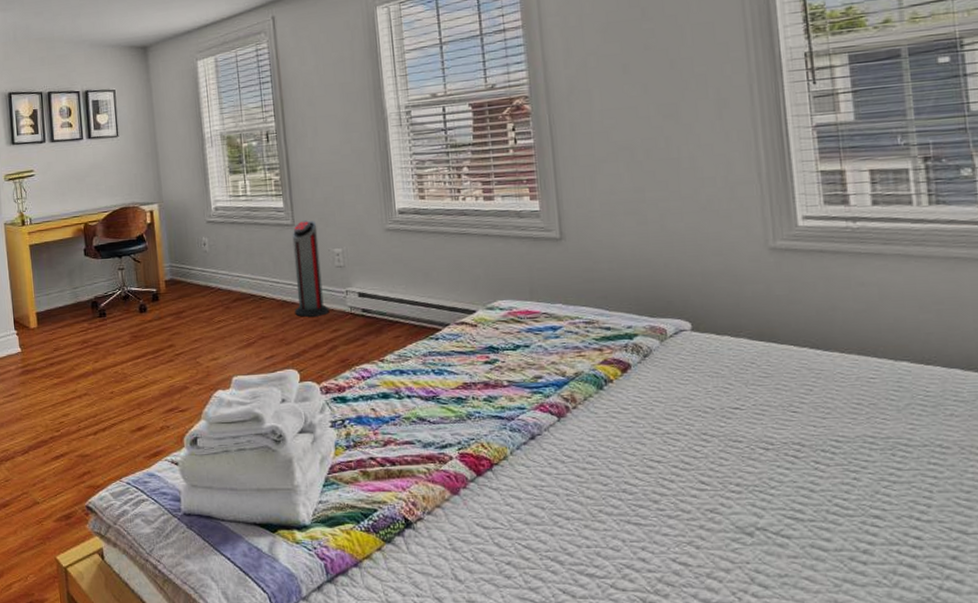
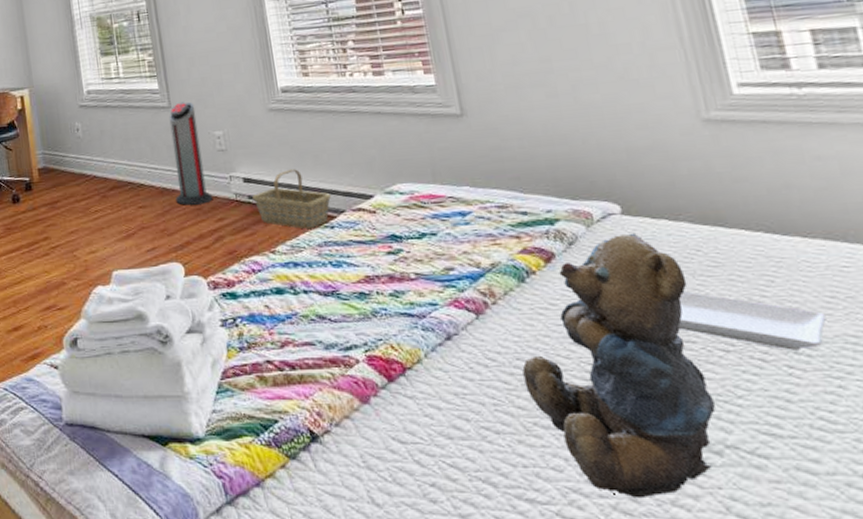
basket: none [366,285,438,341] -> present [252,169,332,230]
teddy bear: none [594,347,752,572] -> present [522,233,716,499]
tray: none [728,398,851,449] -> present [677,291,827,350]

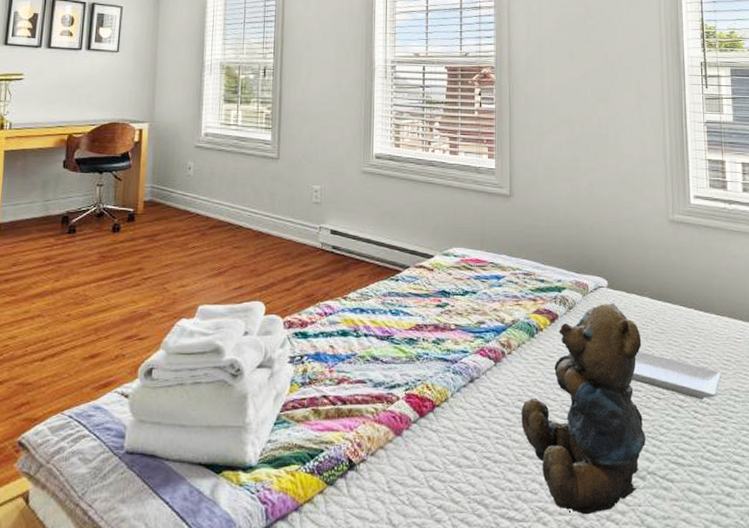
air purifier: present [169,102,213,205] -> none [269,155,302,250]
basket: present [252,169,332,230] -> none [336,226,401,280]

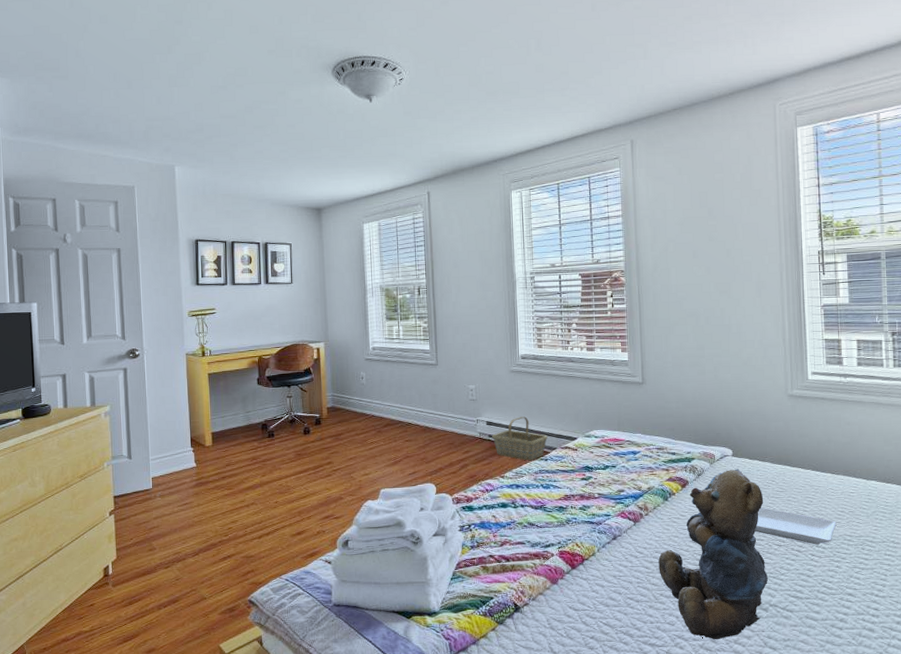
basket: none [336,226,401,280] -> present [492,416,548,461]

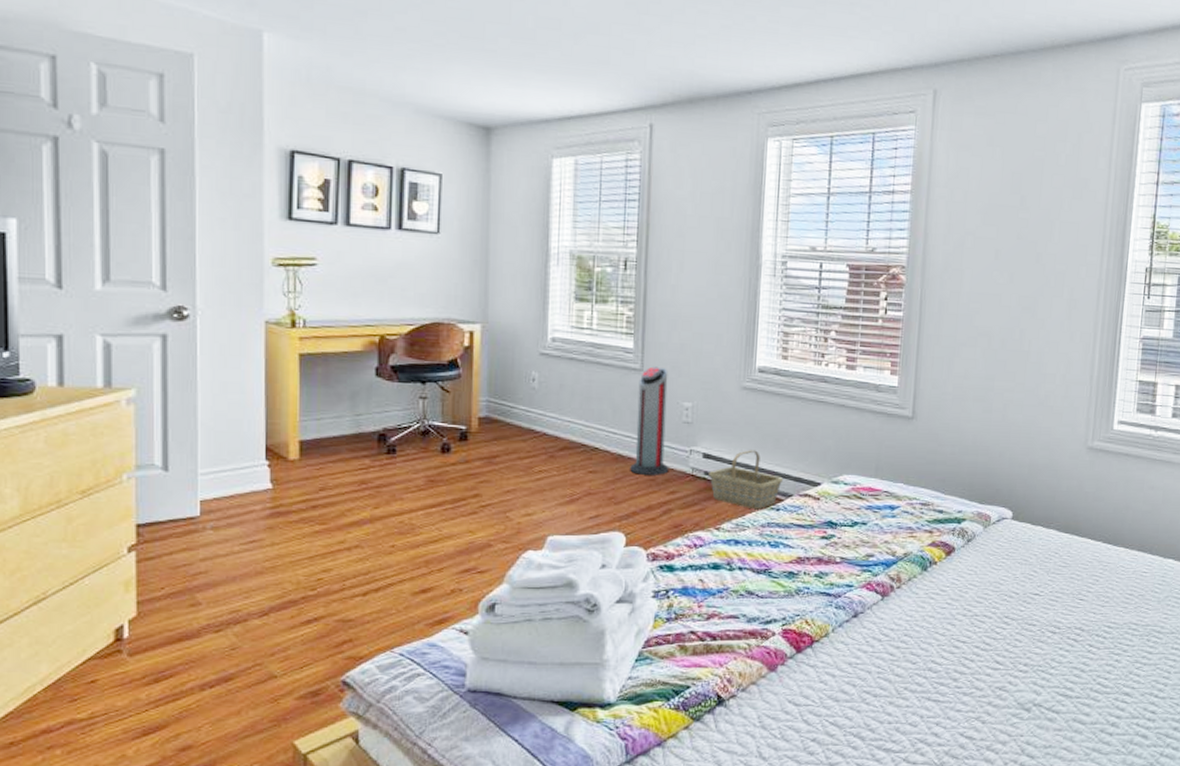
air purifier: none [435,361,463,440] -> present [630,366,669,475]
teddy bear: present [658,469,768,640] -> none [906,535,1043,746]
tray: present [754,507,837,545] -> none [1027,585,1123,633]

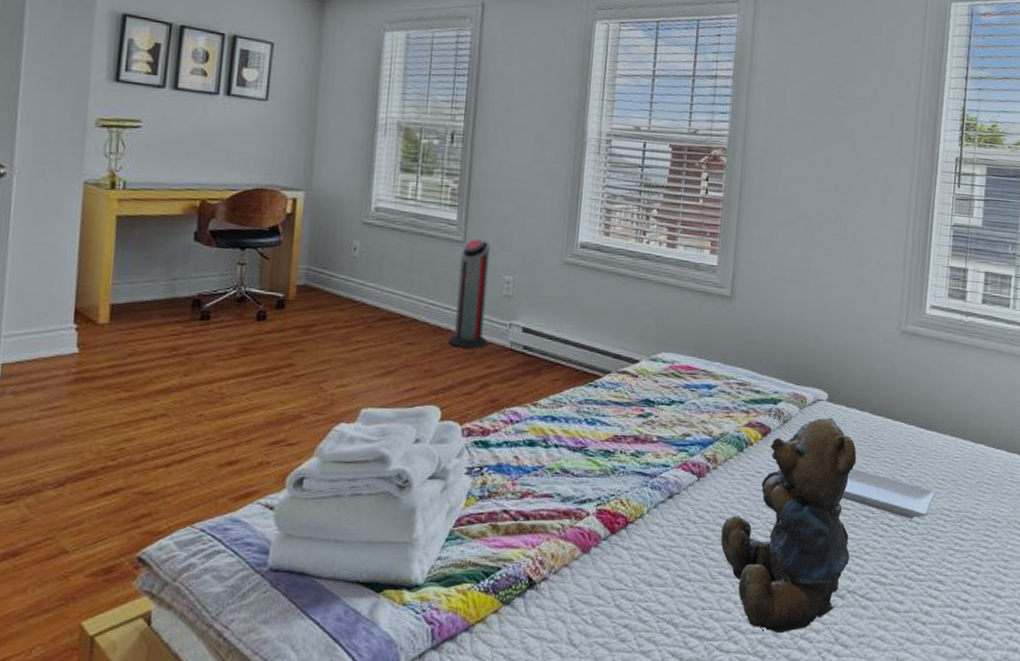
basket: present [709,450,784,510] -> none [527,325,603,386]
teddy bear: none [906,535,1043,746] -> present [720,417,857,634]
tray: none [1027,585,1123,633] -> present [841,468,936,519]

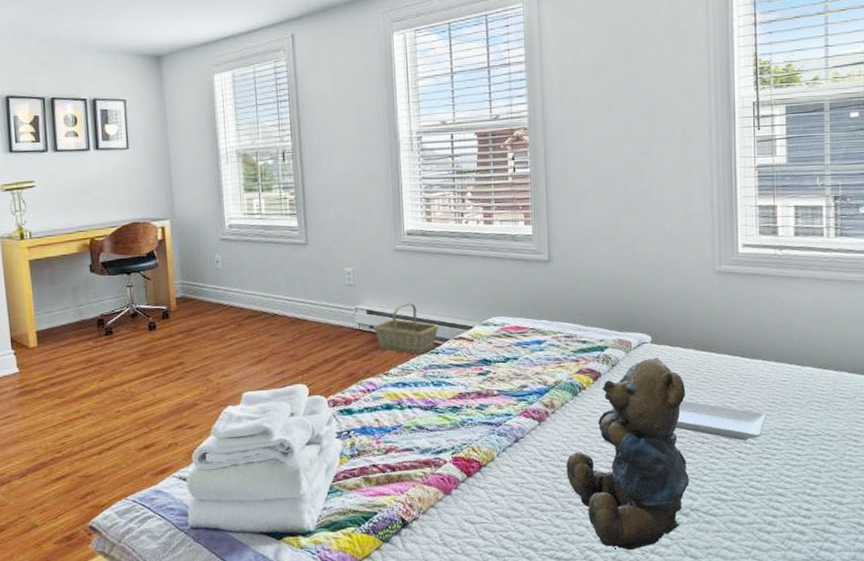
air purifier: present [448,239,491,349] -> none [305,239,339,334]
basket: none [527,325,603,386] -> present [373,303,440,355]

